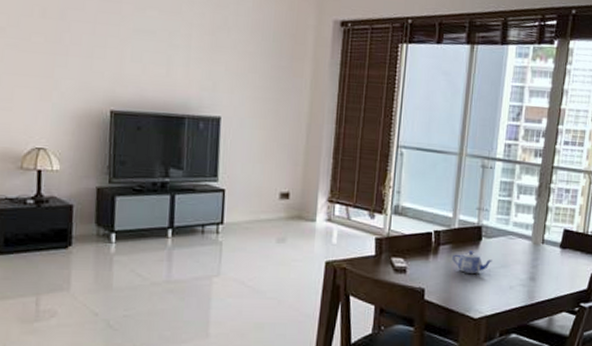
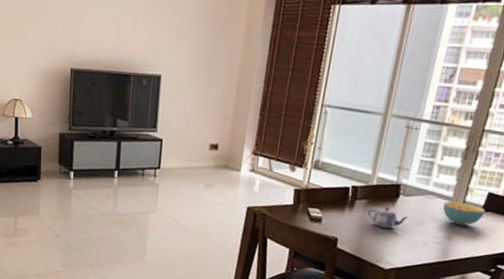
cereal bowl: none [524,240,563,266] -> present [442,201,485,226]

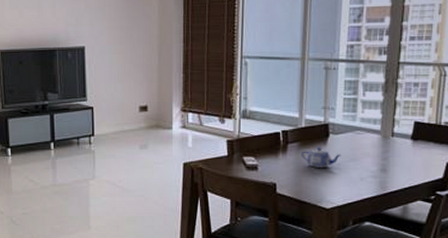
cereal bowl: present [442,201,485,226] -> none [373,134,415,157]

